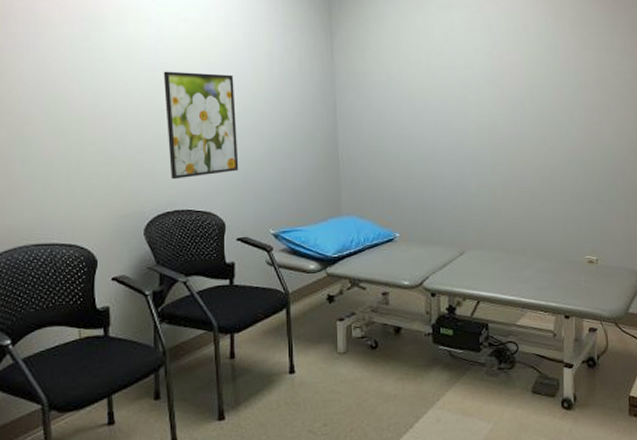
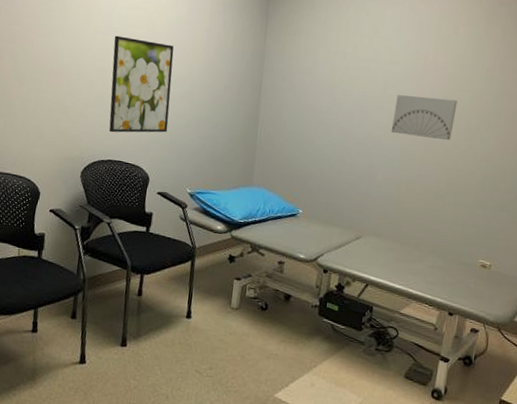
wall art: none [477,97,539,140] -> present [391,95,457,141]

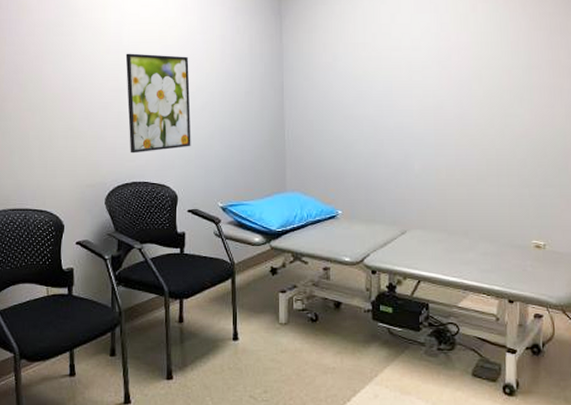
wall art: present [391,95,457,141] -> none [422,78,486,121]

